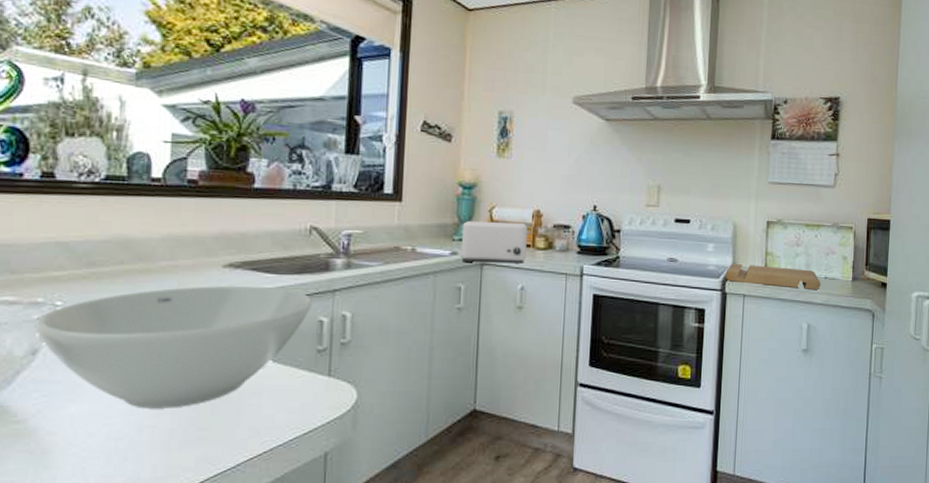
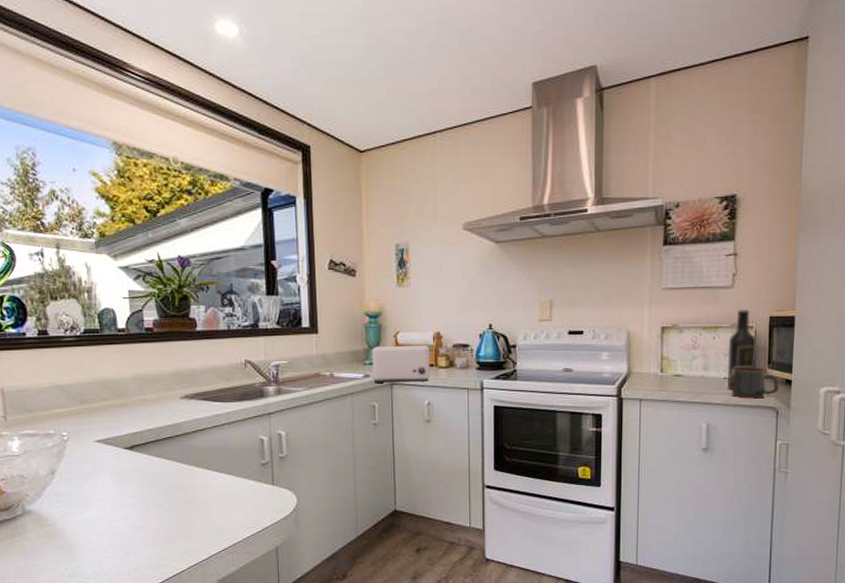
bowl: present [34,285,312,409] -> none [50,413,253,514]
cutting board: present [725,263,821,289] -> none [620,369,720,390]
wine bottle: none [828,209,855,290] -> present [727,309,756,390]
mug: none [831,266,876,301] -> present [731,366,780,400]

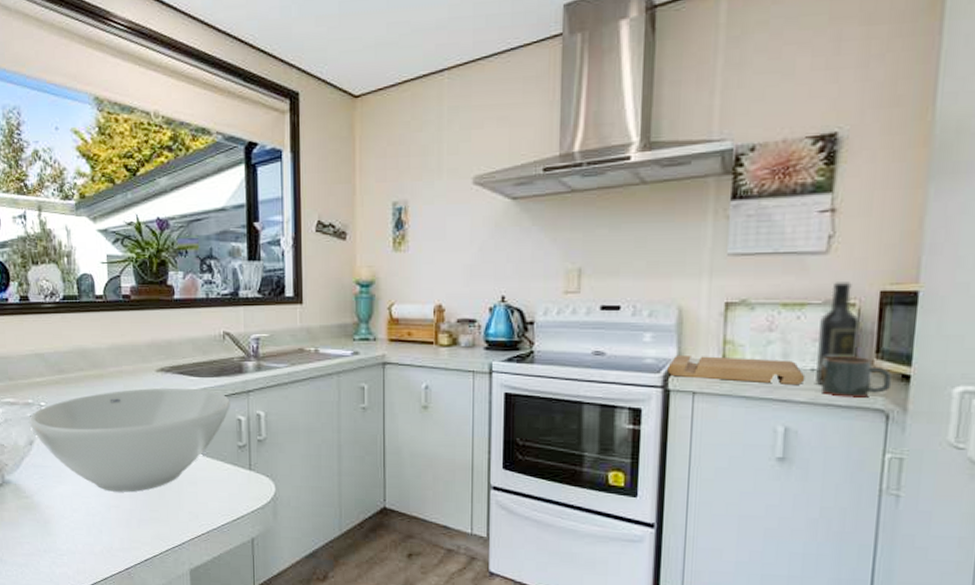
bowl: none [50,413,253,514] -> present [29,387,230,492]
toaster: present [372,344,433,384] -> none [362,319,433,363]
cutting board: none [620,369,720,390] -> present [667,354,805,384]

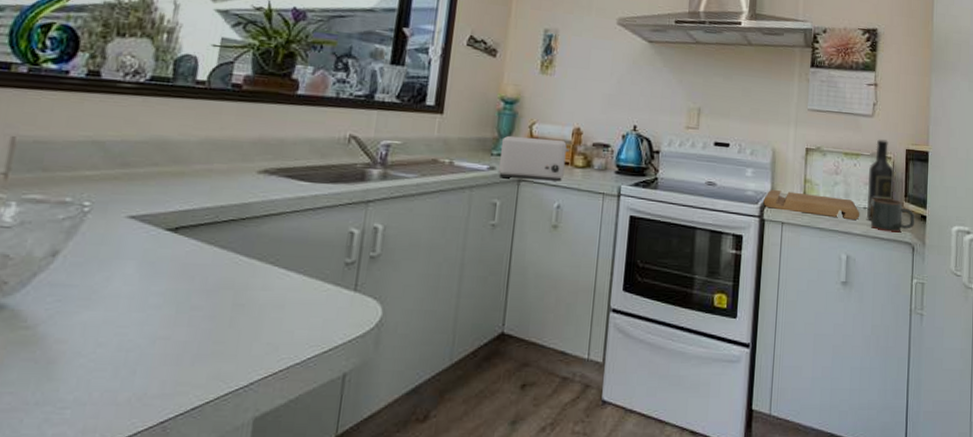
bowl: present [29,387,230,492] -> none [58,191,345,319]
toaster: none [362,319,433,363] -> present [498,135,570,182]

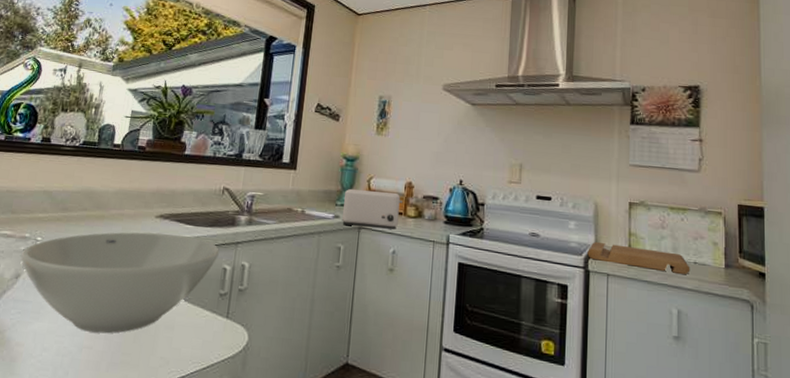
bowl: none [58,191,345,319] -> present [20,232,219,334]
wine bottle: present [867,139,894,221] -> none [698,194,726,276]
mug: present [870,197,915,234] -> none [702,252,753,290]

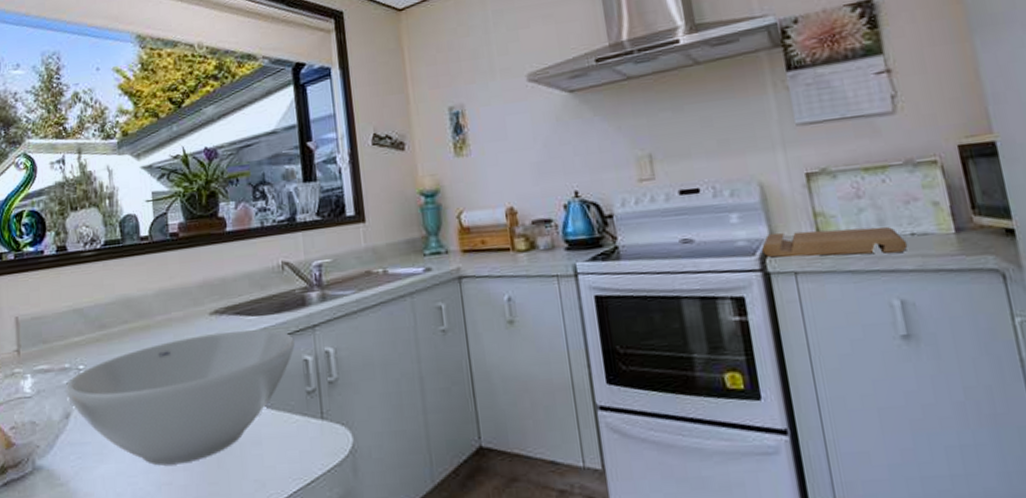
toaster: present [341,188,403,230] -> none [432,224,508,279]

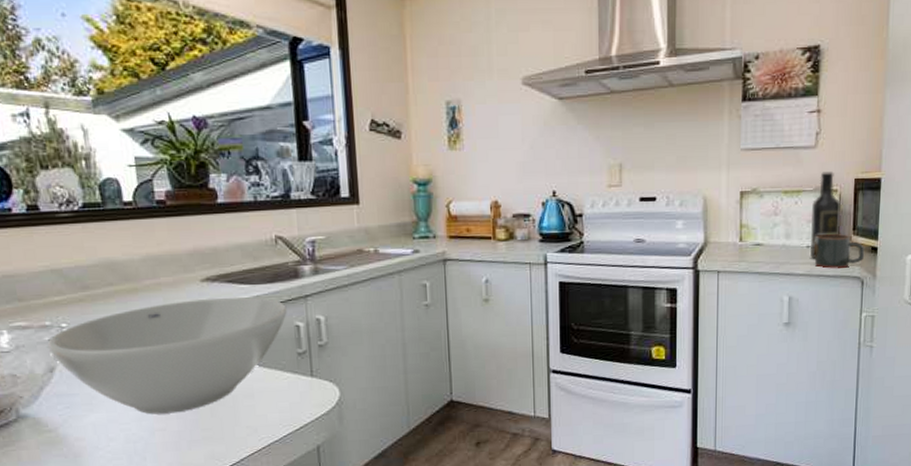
cutting board: present [762,227,908,258] -> none [697,238,803,260]
wine bottle: none [905,139,954,249] -> present [810,171,841,259]
mug: none [919,215,999,261] -> present [814,233,865,269]

